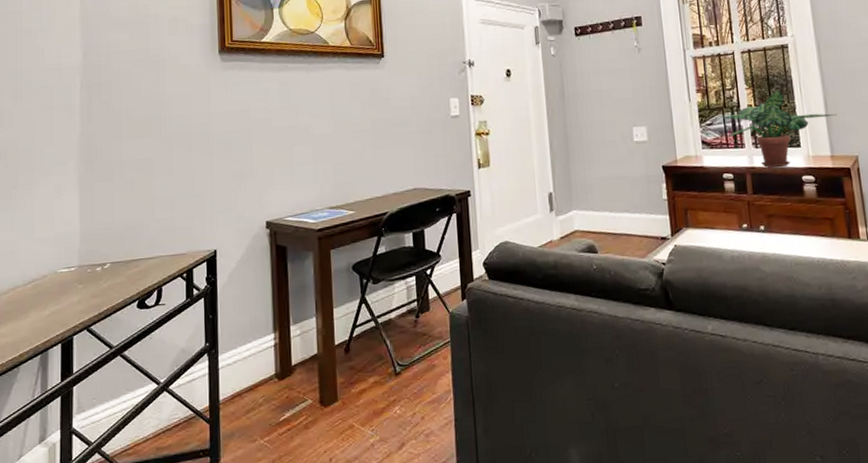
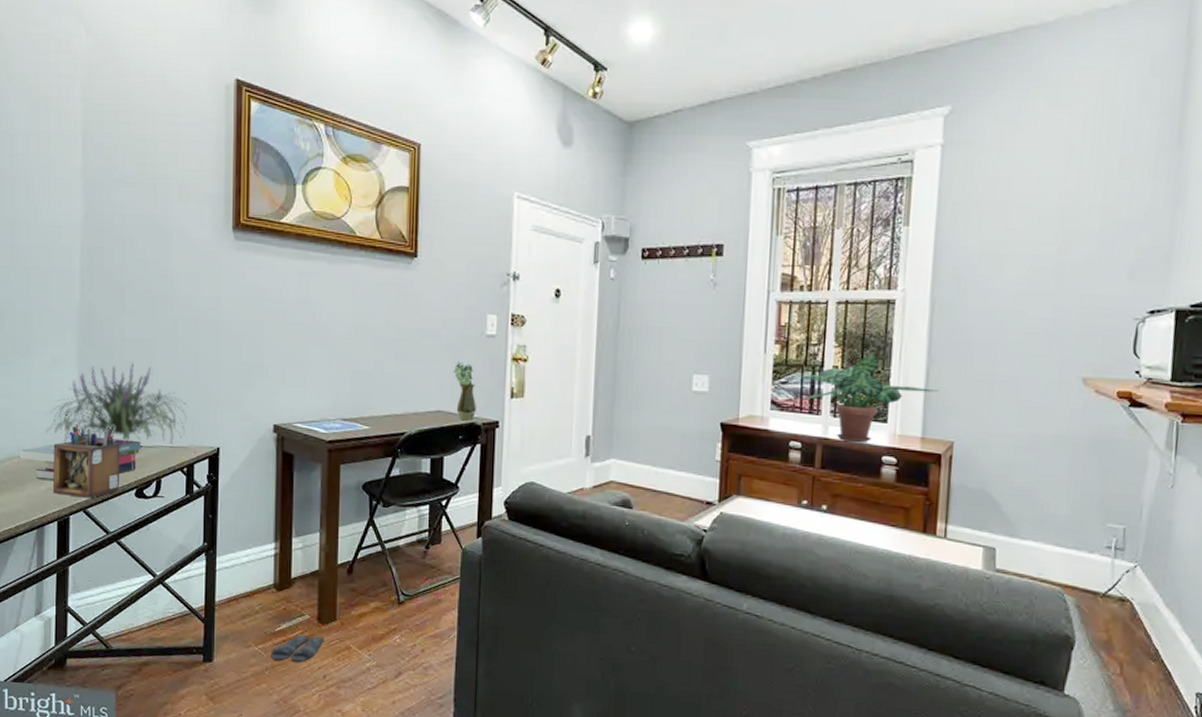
books: none [22,254,142,305] -> present [19,436,141,481]
plant: none [48,182,185,266] -> present [45,363,187,448]
desk organizer: none [56,242,122,317] -> present [53,424,120,498]
slippers: none [276,420,328,451] -> present [271,635,324,662]
vase: none [425,142,450,194] -> present [453,361,477,421]

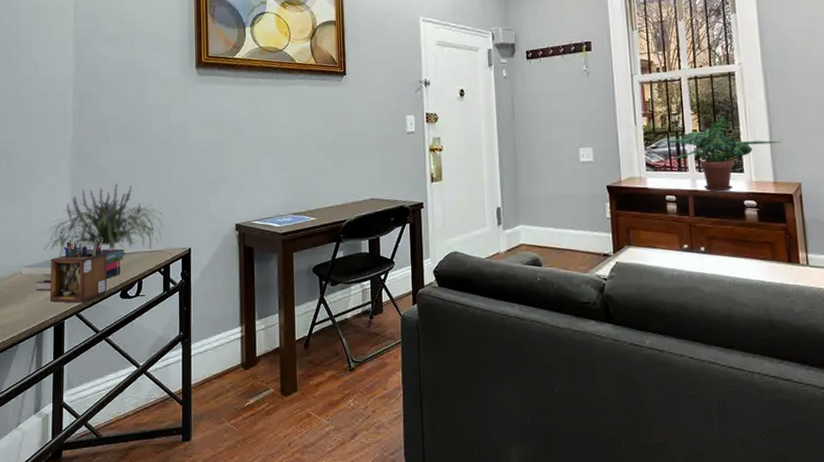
slippers: present [271,635,324,662] -> none [241,408,288,433]
vase: present [453,361,477,421] -> none [382,156,405,205]

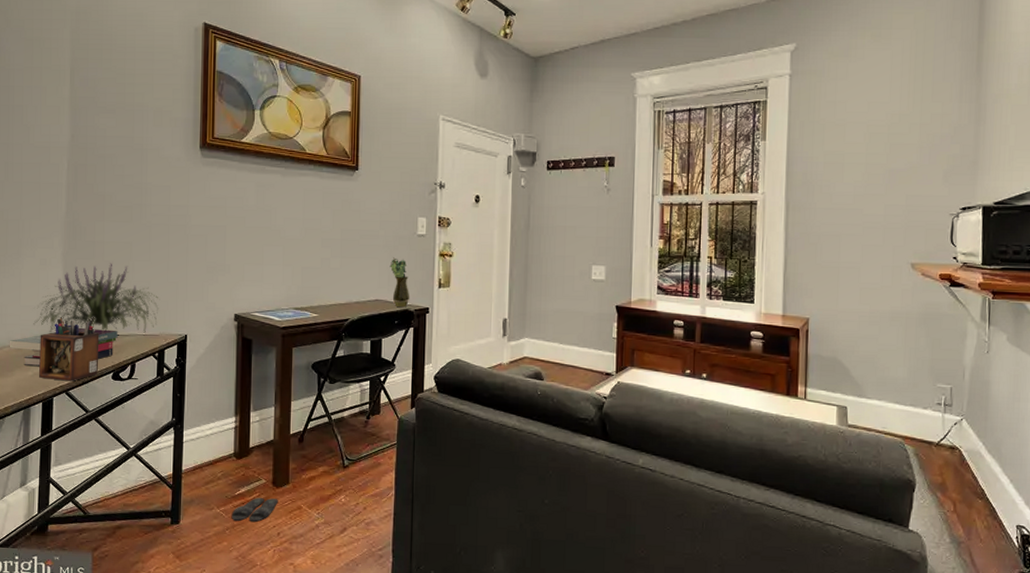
slippers: none [241,408,288,433] -> present [231,498,278,522]
vase: none [382,156,405,205] -> present [389,257,410,308]
potted plant: present [665,115,782,192] -> none [679,244,795,321]

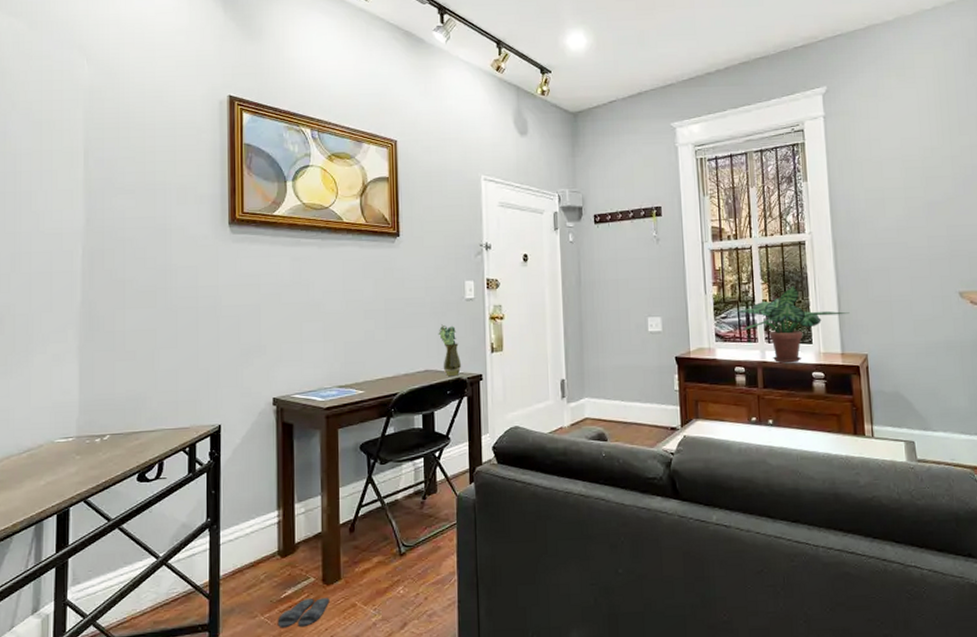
books: present [9,327,118,367] -> none [17,426,143,475]
plant: present [33,263,159,336] -> none [45,353,189,436]
desk organizer: present [39,317,99,381] -> none [53,414,122,488]
potted plant: none [679,244,795,321] -> present [735,285,850,363]

